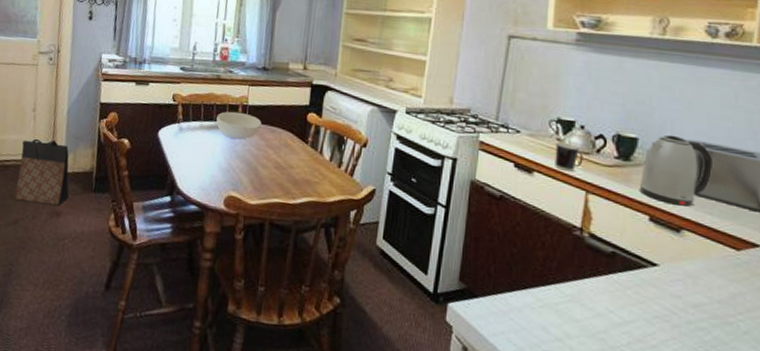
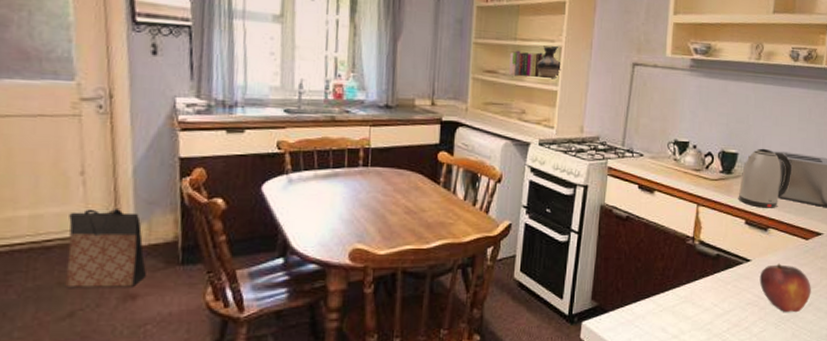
bowl: present [216,111,262,140] -> none [333,156,387,186]
books: none [378,20,415,47] -> present [509,50,546,77]
ceramic jug: none [406,18,431,49] -> present [537,46,561,79]
mug: present [555,142,583,172] -> none [672,162,695,188]
fruit: none [671,274,747,340] -> present [759,263,811,313]

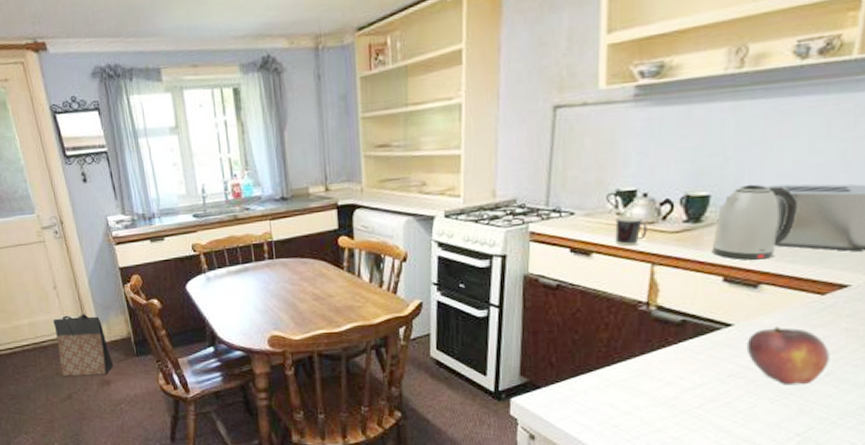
books: present [509,50,546,77] -> none [402,114,443,147]
ceramic jug: present [537,46,561,79] -> none [434,105,463,144]
mug: none [672,162,695,188] -> present [615,216,647,246]

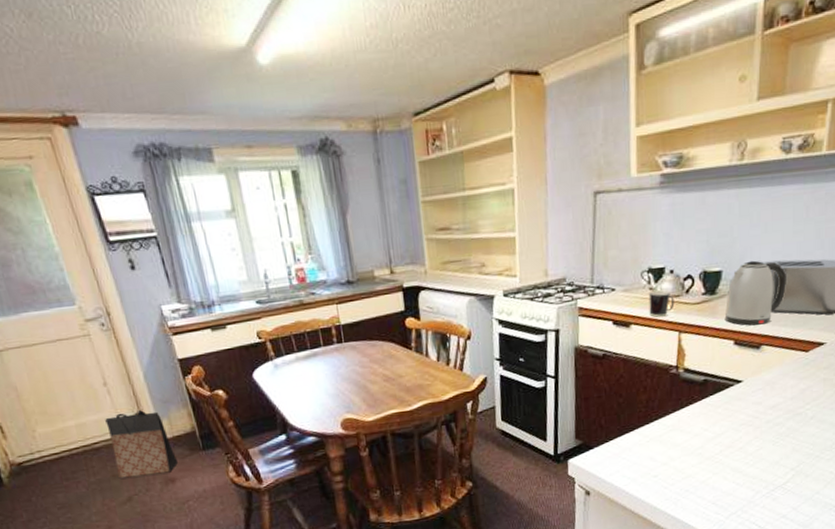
fruit: present [746,326,830,385] -> none [753,380,813,428]

